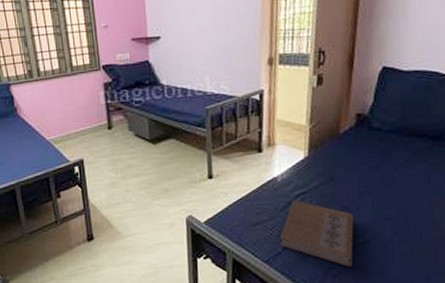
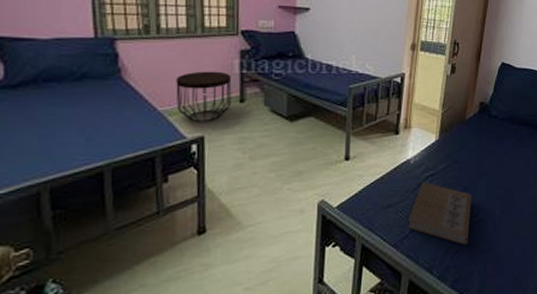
side table: none [56,103,102,149] -> present [176,71,232,123]

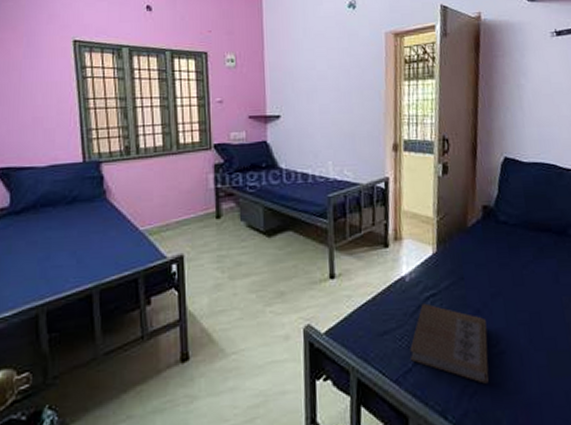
side table: present [176,71,232,123] -> none [155,187,208,242]

